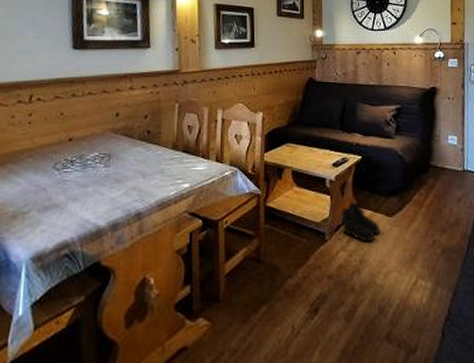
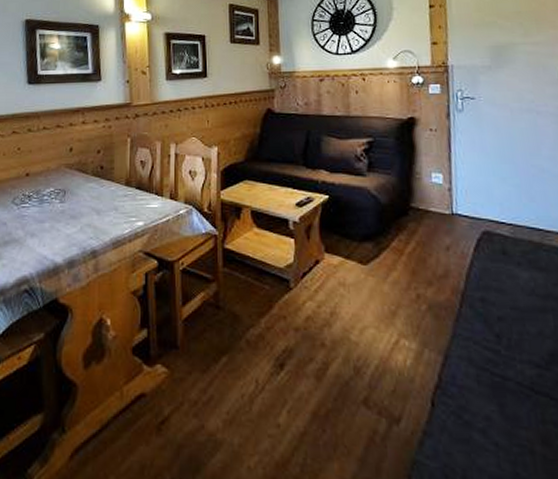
boots: present [341,201,381,243] -> none [307,246,354,293]

